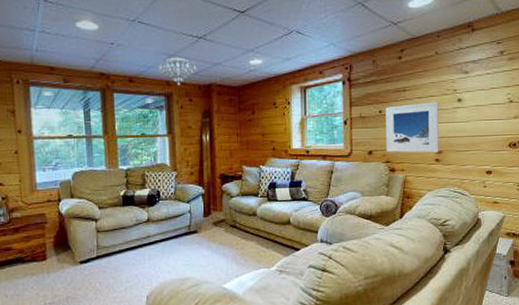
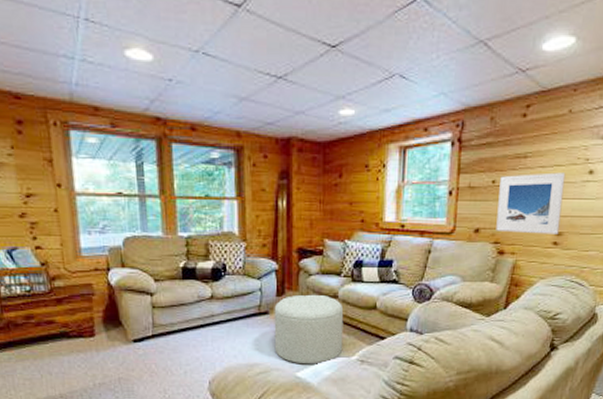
chandelier: present [158,57,198,85] -> none [226,101,275,137]
ottoman: none [202,213,263,277] -> present [274,294,344,364]

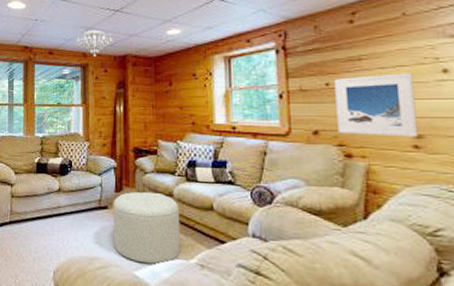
chandelier: none [226,101,275,137] -> present [76,30,114,57]

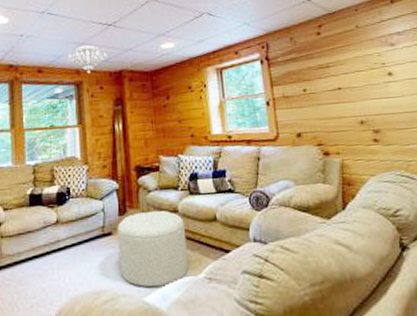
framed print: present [334,73,419,137] -> none [310,76,376,134]

